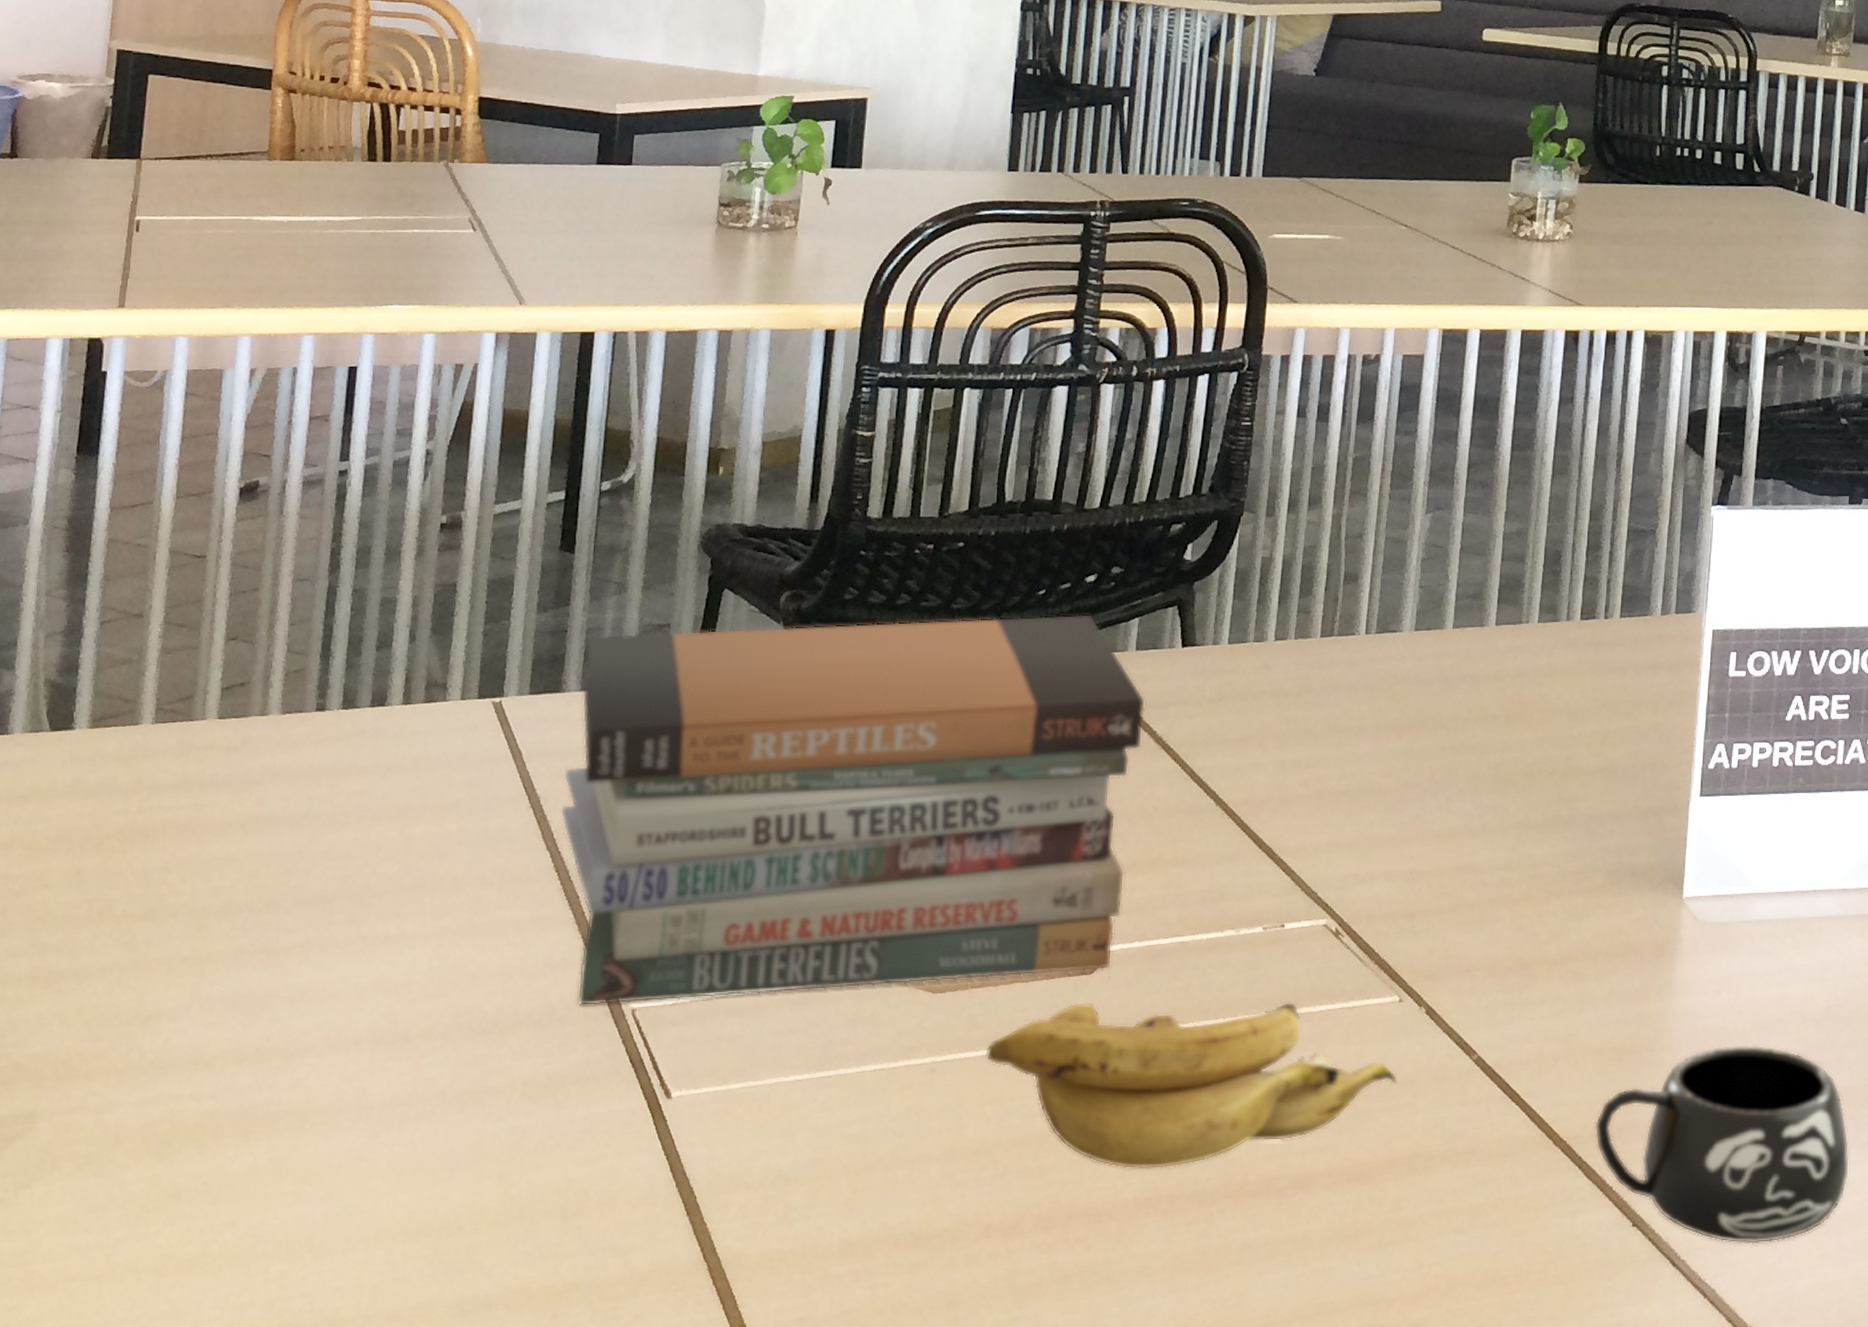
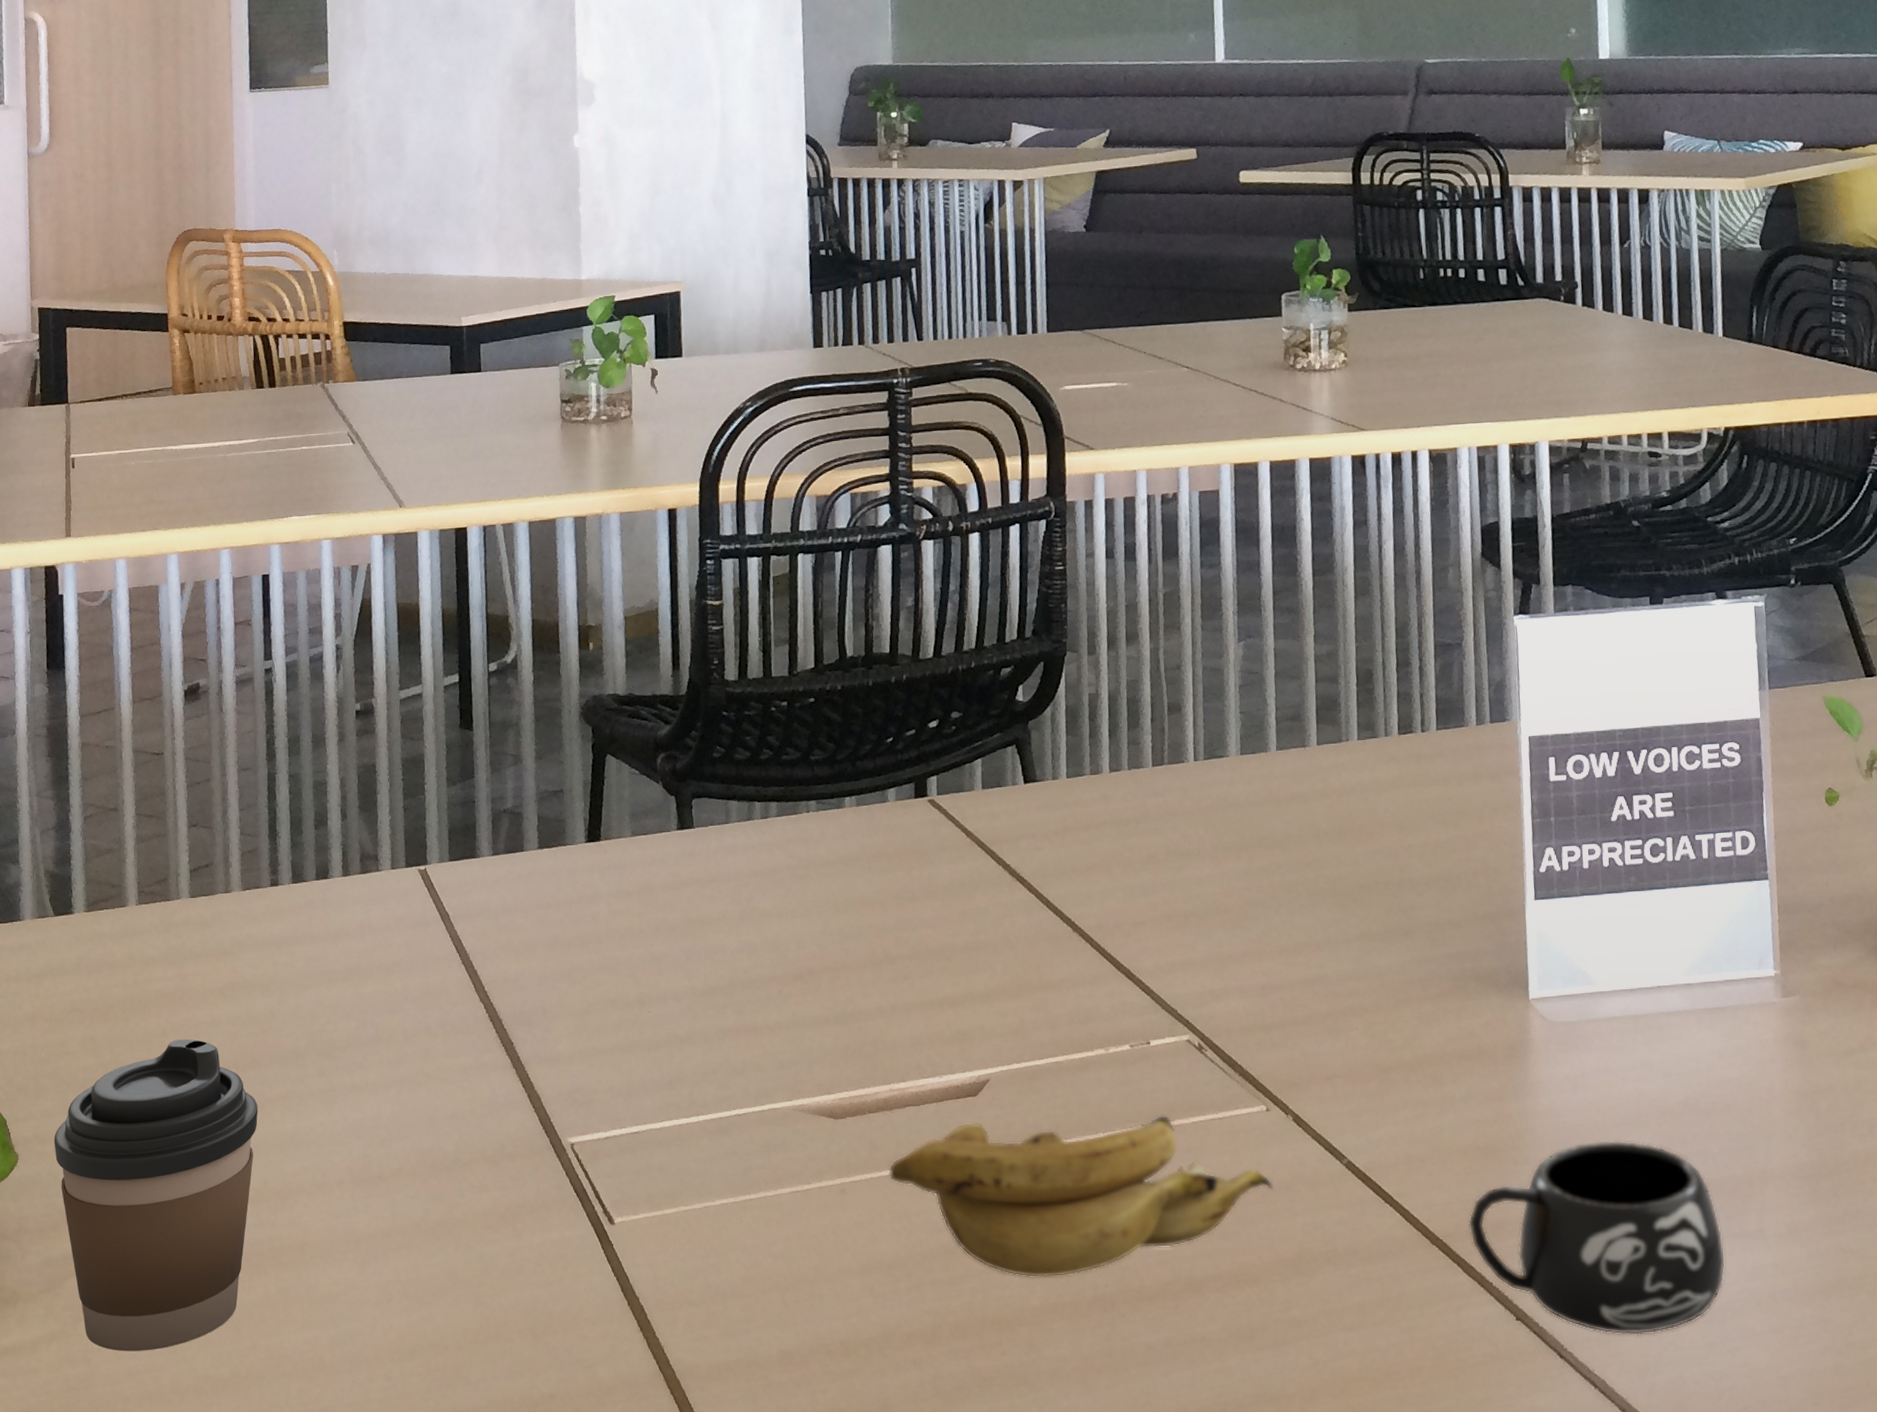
coffee cup: none [17,876,271,1225] -> present [53,1039,258,1352]
book stack: present [560,613,1146,1006] -> none [487,757,998,1143]

